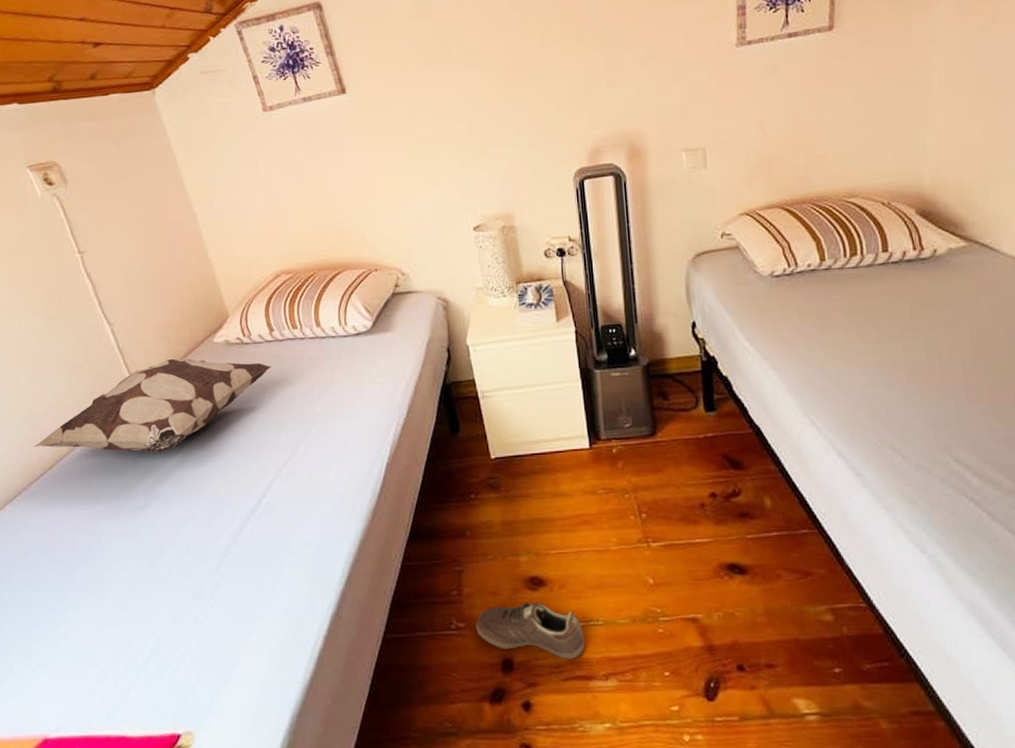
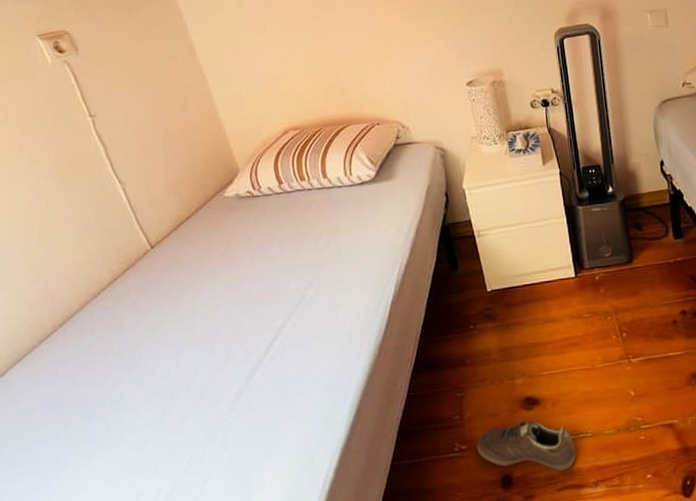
decorative pillow: present [34,358,272,453] -> none [44,212,281,306]

